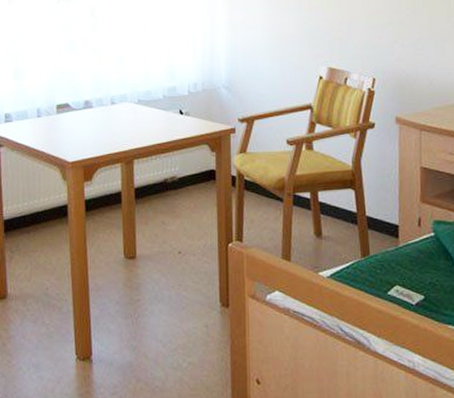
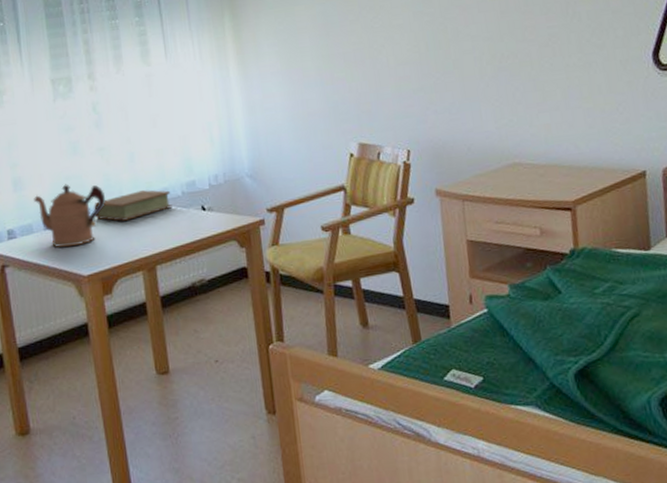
coffeepot: none [31,78,94,135] -> present [34,184,105,247]
book: none [83,91,153,116] -> present [94,190,172,221]

